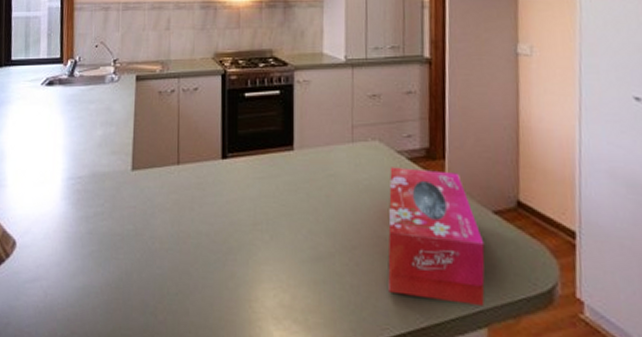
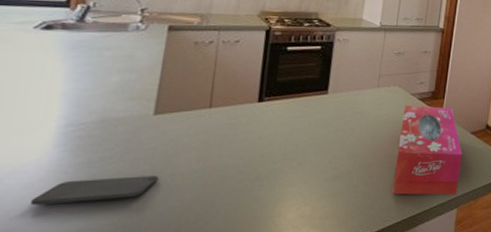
smartphone: none [49,234,141,258] -> present [29,175,159,206]

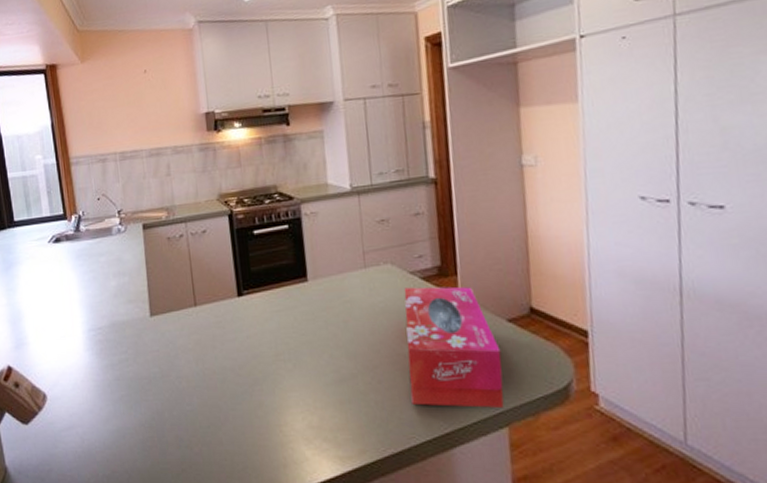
smartphone: present [29,175,159,206] -> none [80,378,168,405]

